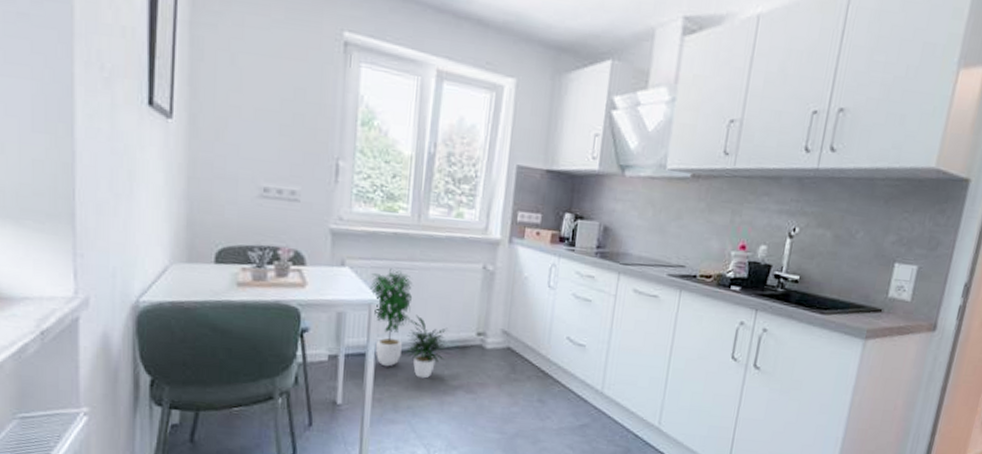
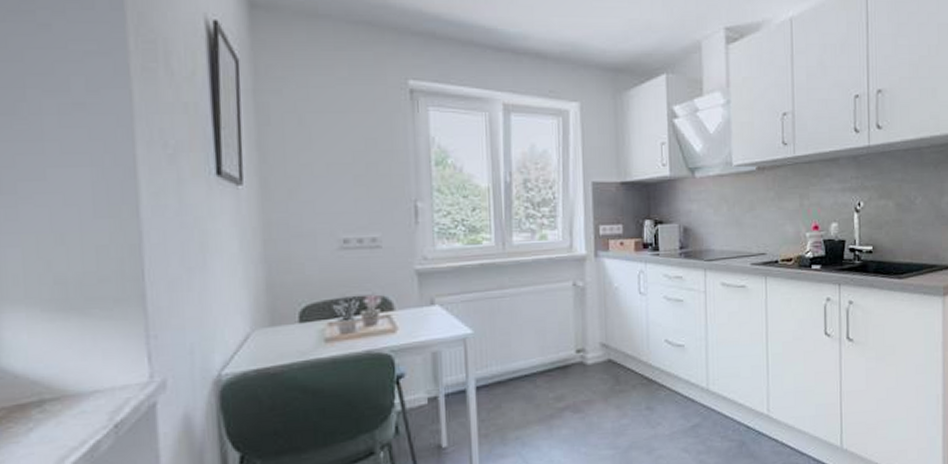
potted plant: present [370,268,449,379] -> none [462,299,549,406]

